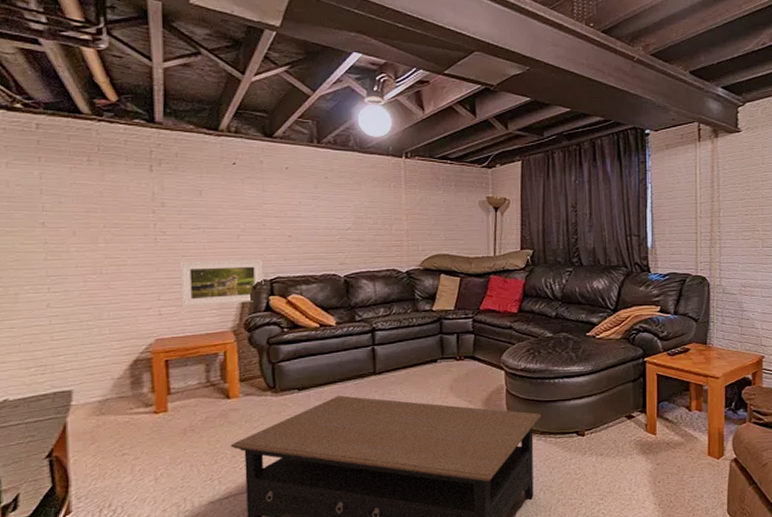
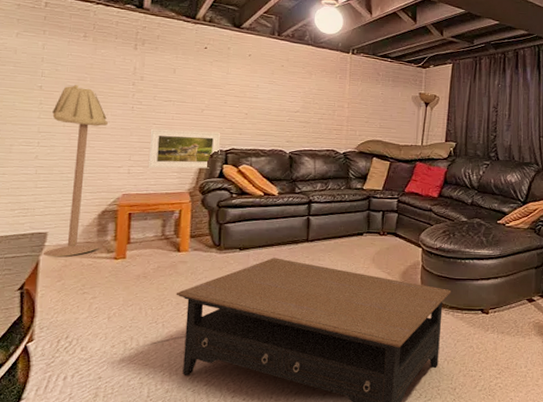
floor lamp: none [61,217,135,418] -> present [42,84,109,257]

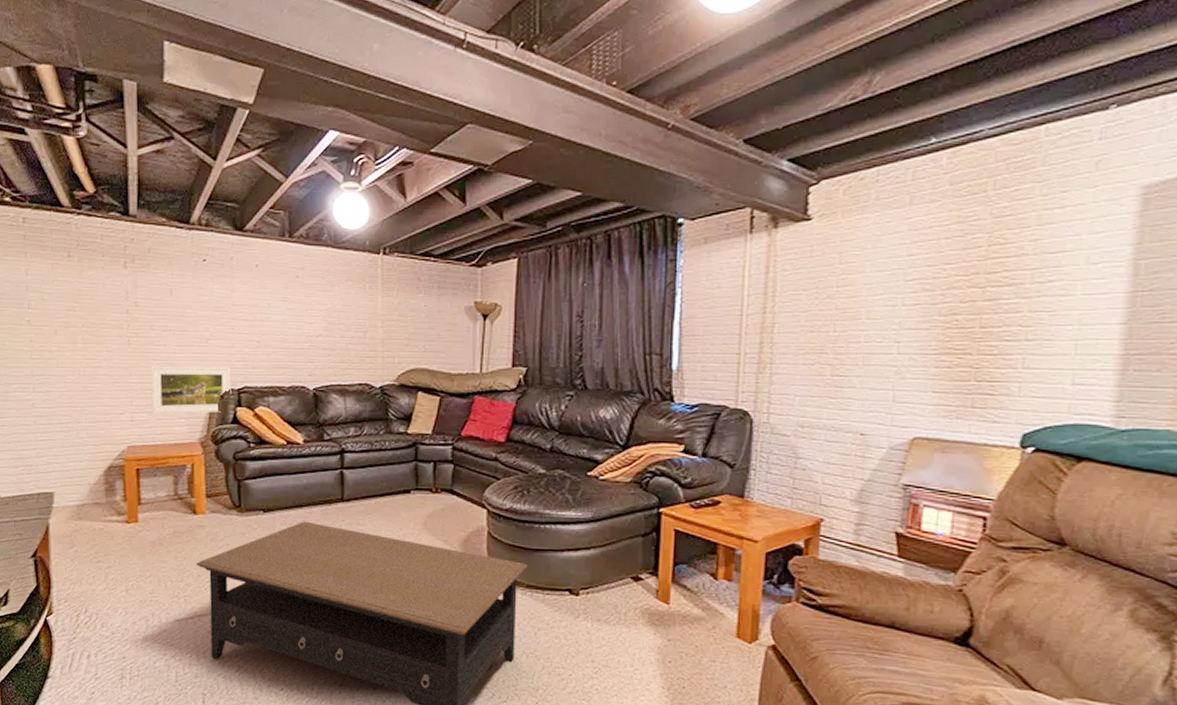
floor lamp: present [42,84,109,257] -> none [44,315,109,521]

